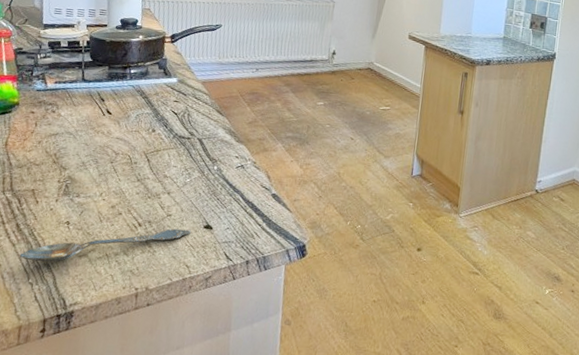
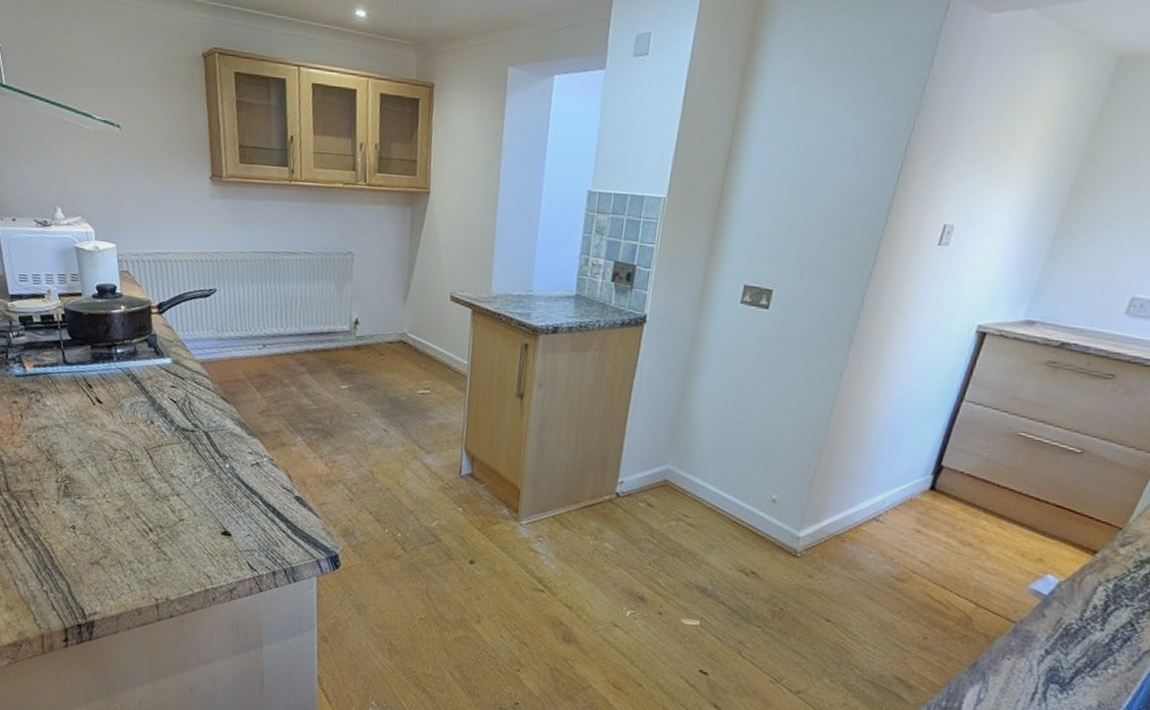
spoon: present [19,228,191,262] -> none [29,534,208,570]

